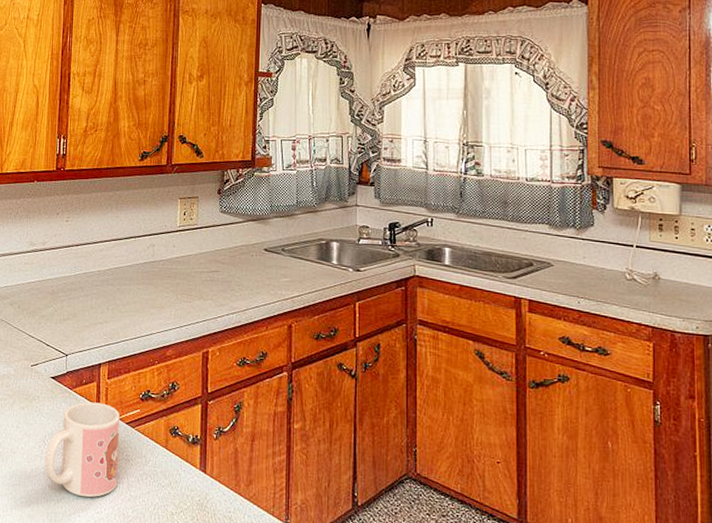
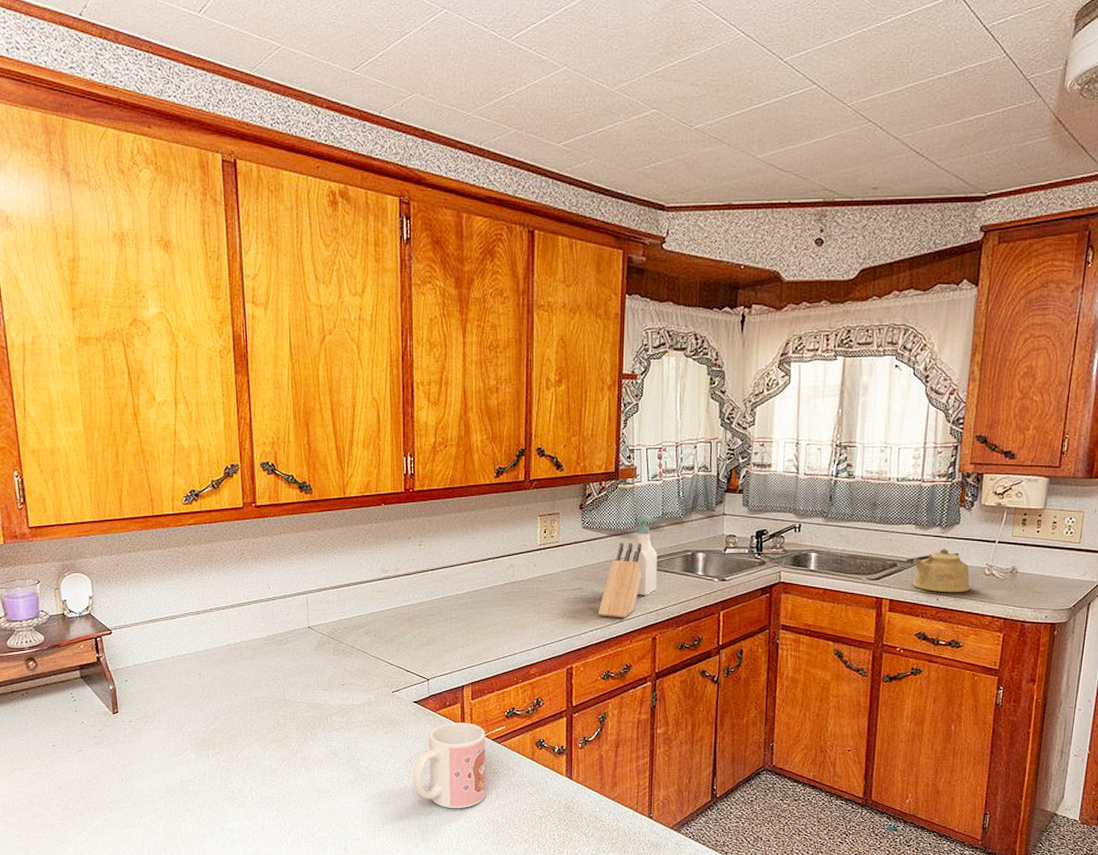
knife block: none [234,228,277,304] -> present [597,543,642,619]
soap bottle: none [264,201,293,282] -> present [628,514,658,596]
kettle: none [542,250,613,297] -> present [905,548,971,593]

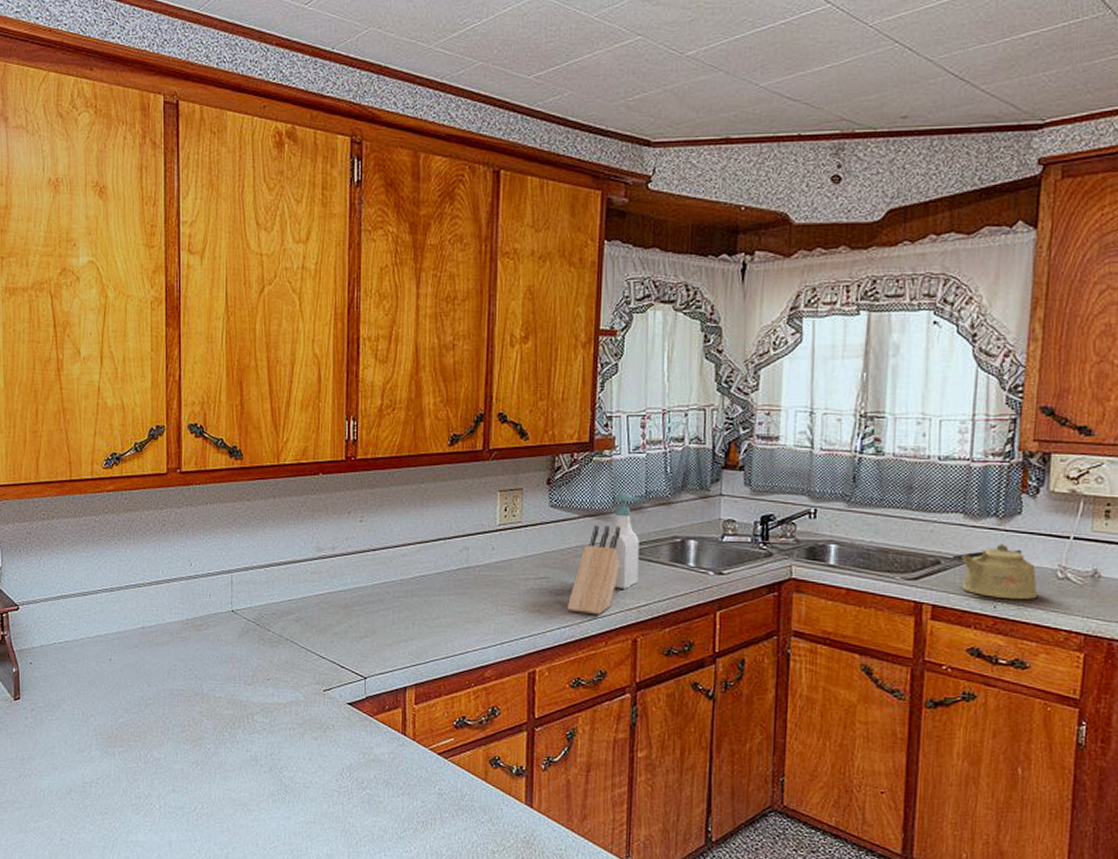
mug: present [413,722,487,809] -> none [344,730,431,836]

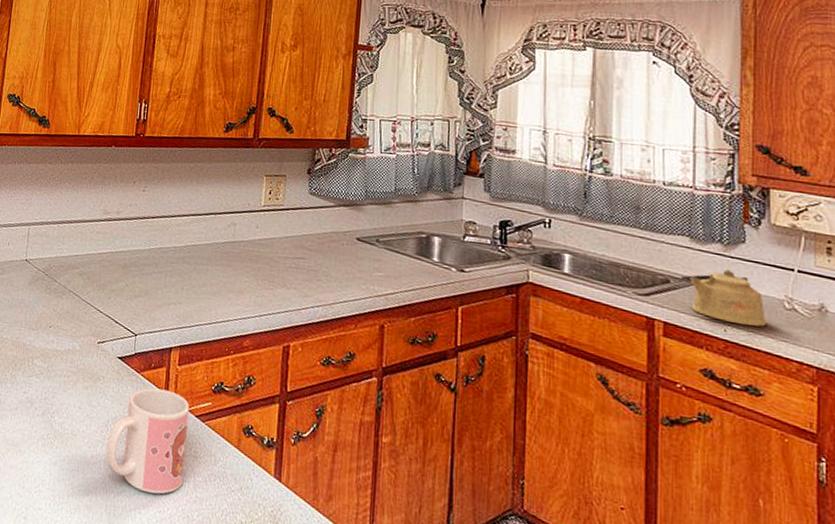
mug: none [344,730,431,836] -> present [106,388,190,494]
knife block: present [566,525,620,616] -> none [320,214,371,299]
soap bottle: present [604,492,641,589] -> none [356,187,391,277]

